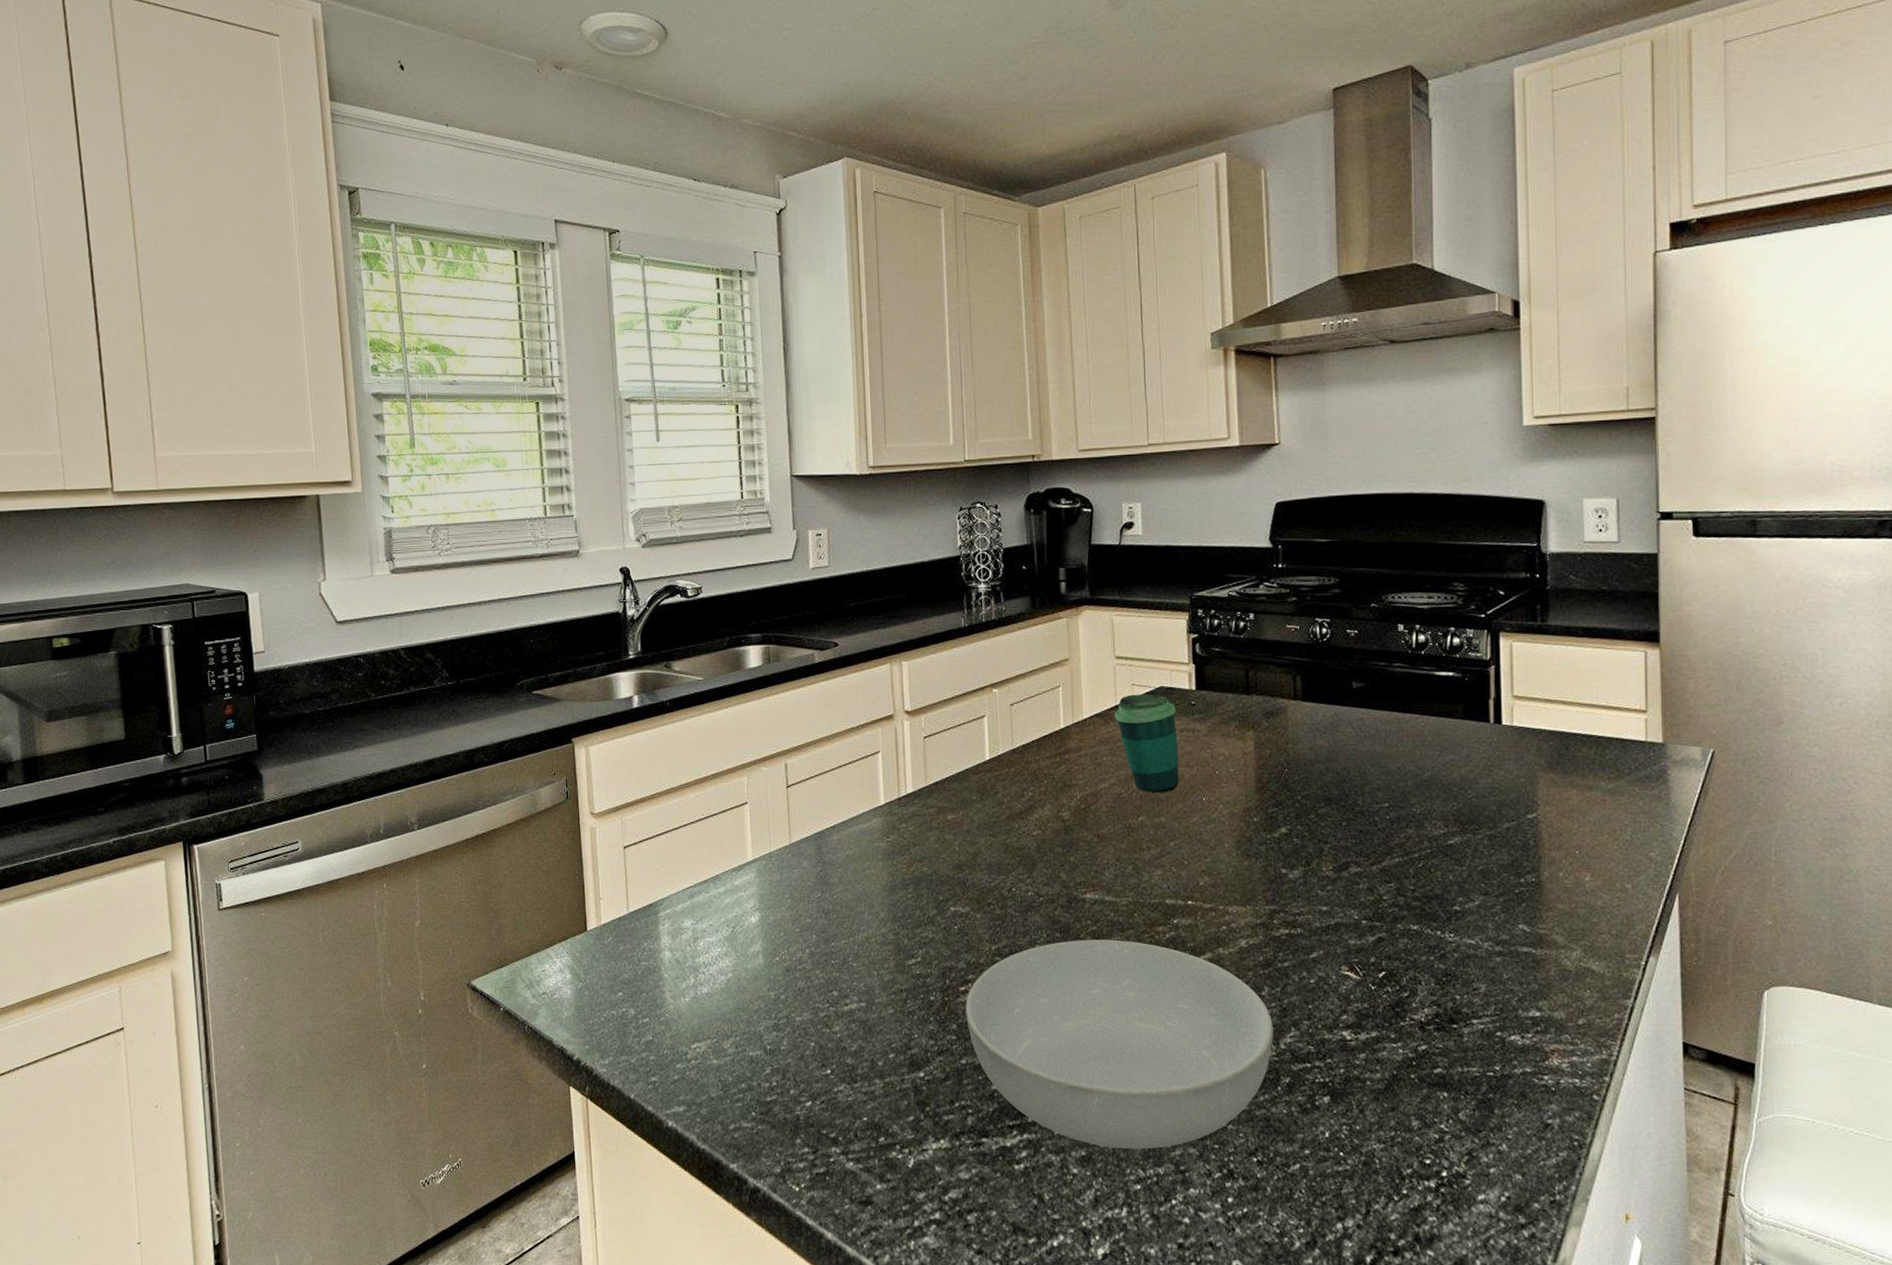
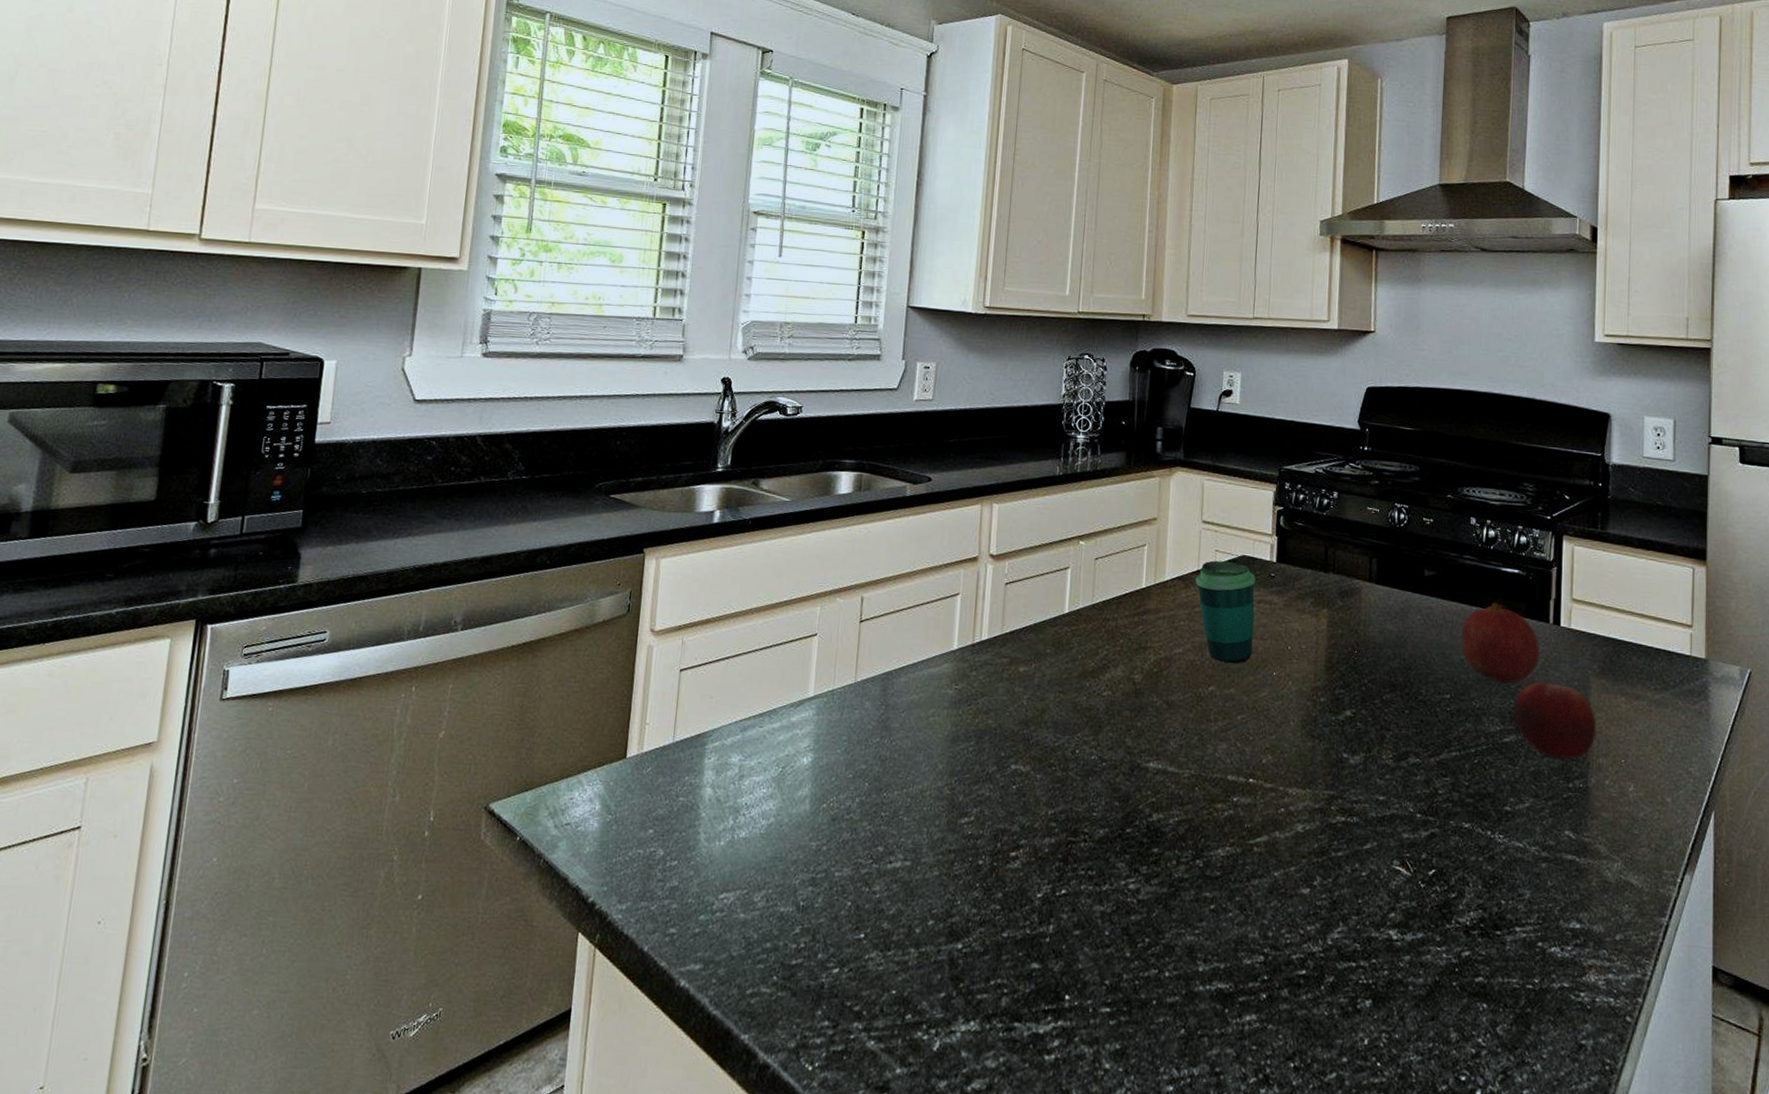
serving bowl: present [965,939,1273,1149] -> none [1013,811,1322,1046]
fruit: none [1396,707,1482,787] -> present [1461,602,1540,684]
fruit: none [1457,777,1547,856] -> present [1514,678,1597,760]

